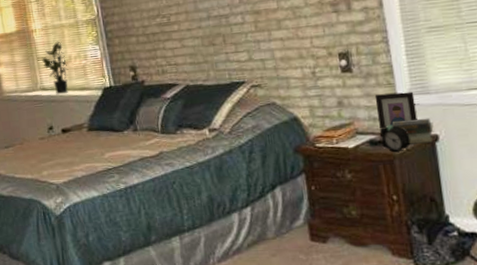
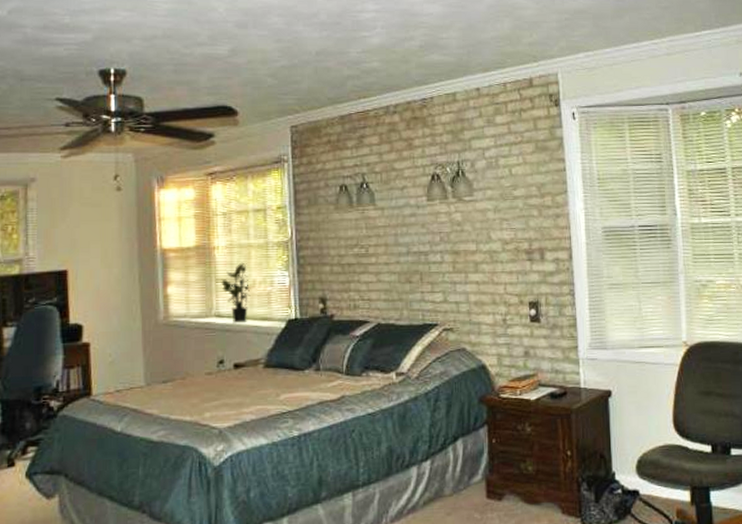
picture frame: present [374,91,417,138] -> none [558,346,594,391]
alarm clock: present [380,126,411,152] -> none [560,379,587,406]
books: present [386,118,434,144] -> none [567,373,608,399]

